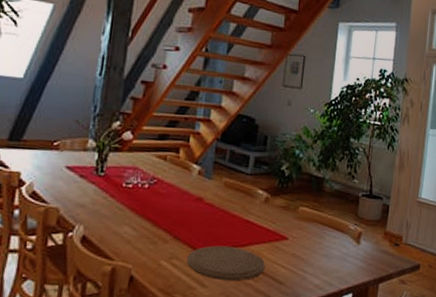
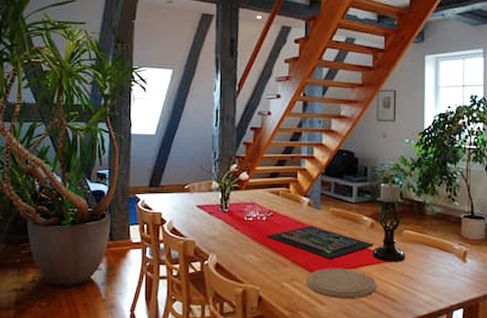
architectural model: none [147,196,266,236] -> present [267,225,374,259]
candle holder: none [264,153,304,241] -> present [373,181,406,262]

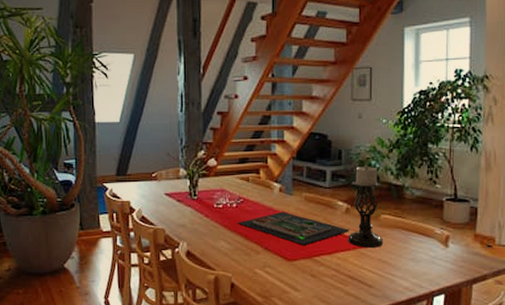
plate: present [305,268,376,298] -> none [278,254,352,284]

